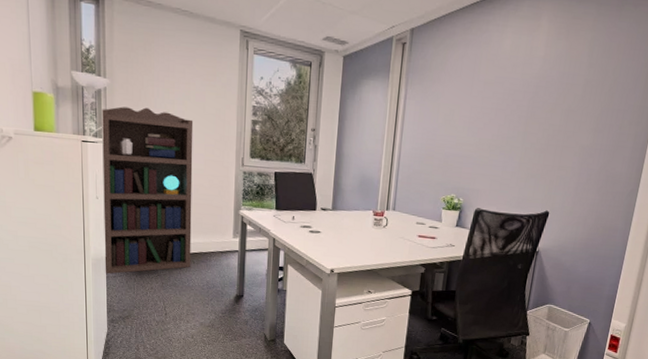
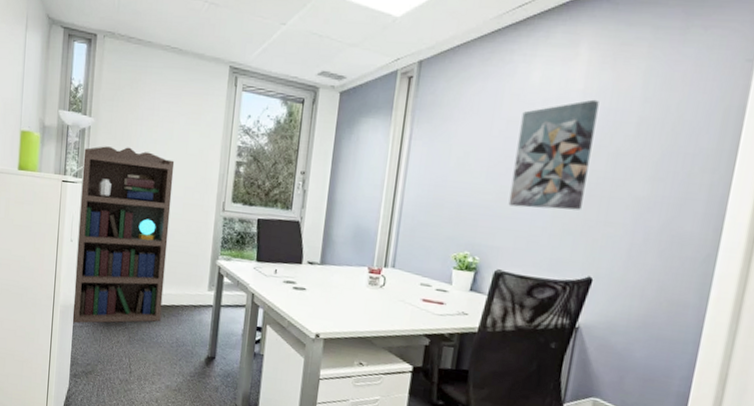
wall art: none [486,64,556,157] -> present [508,99,599,210]

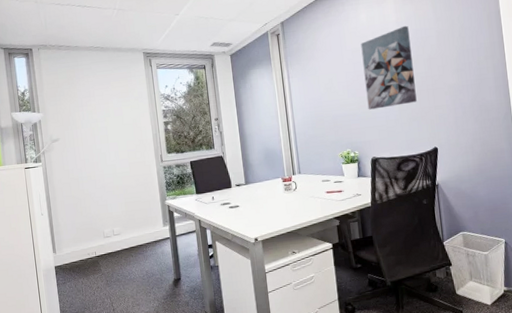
bookshelf: present [72,146,175,324] -> none [39,129,130,282]

